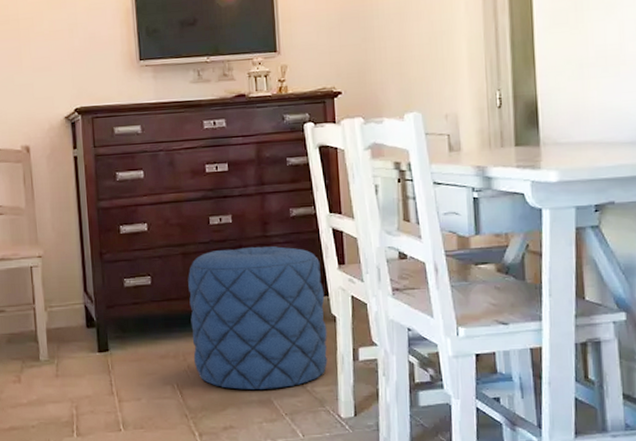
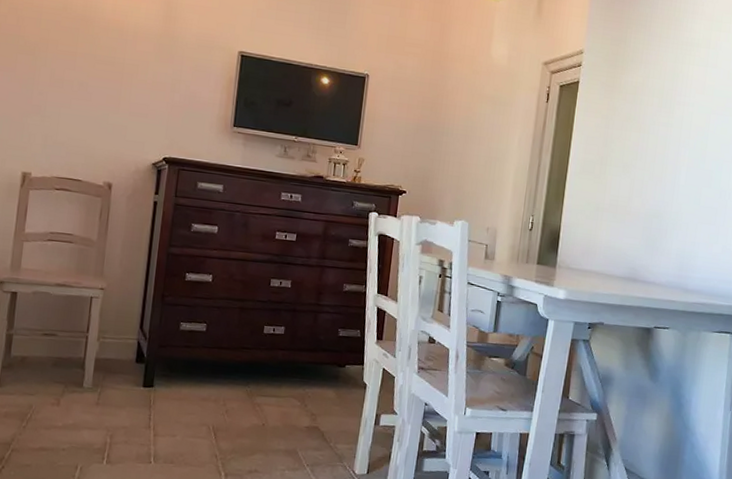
pouf: present [188,246,328,390] -> none [232,310,362,442]

